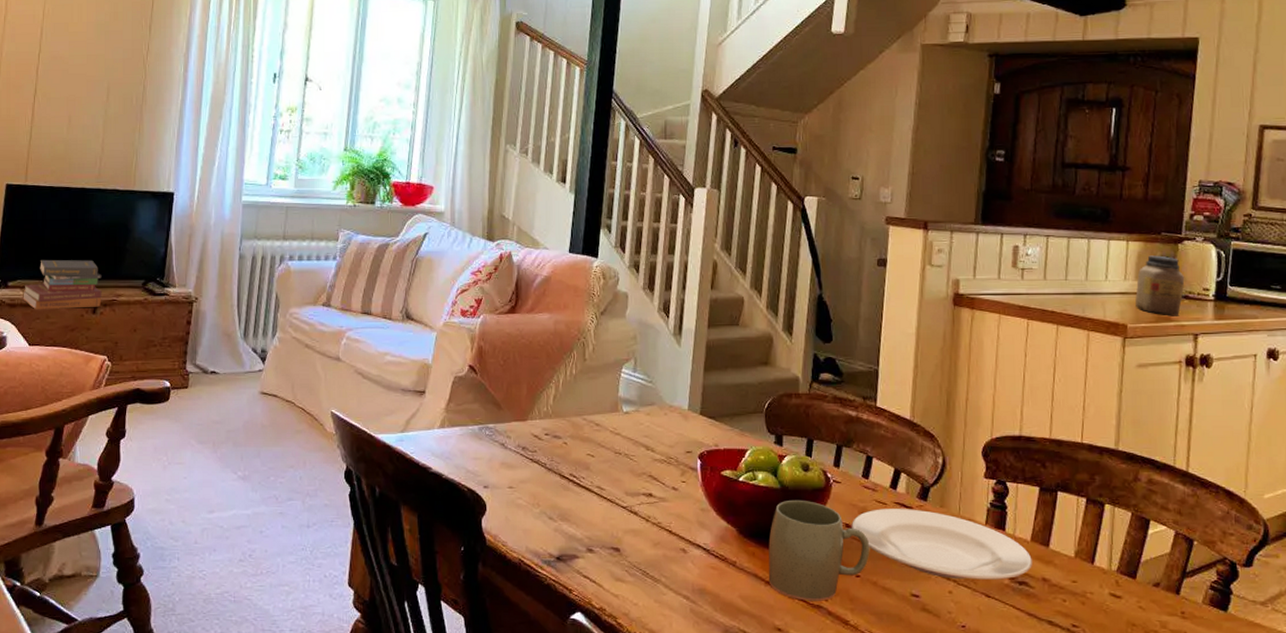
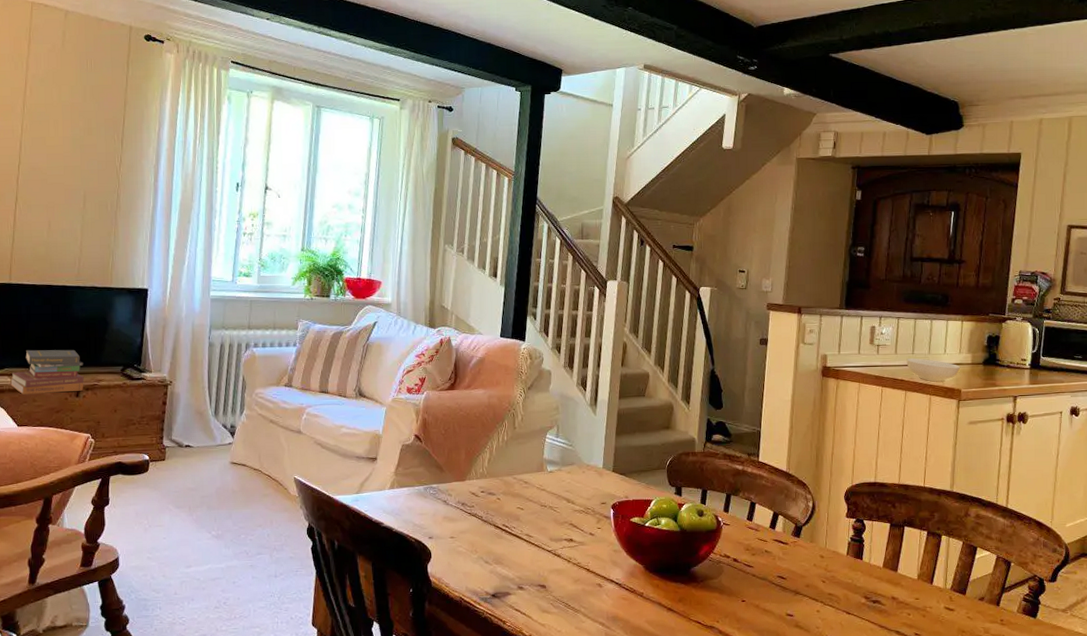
mug: present [768,499,870,601] -> none [669,540,753,623]
plate: present [852,509,1032,580] -> none [738,544,884,601]
bowl: none [1058,285,1126,315] -> present [906,358,961,382]
jar: present [1135,255,1185,316] -> none [968,332,1007,382]

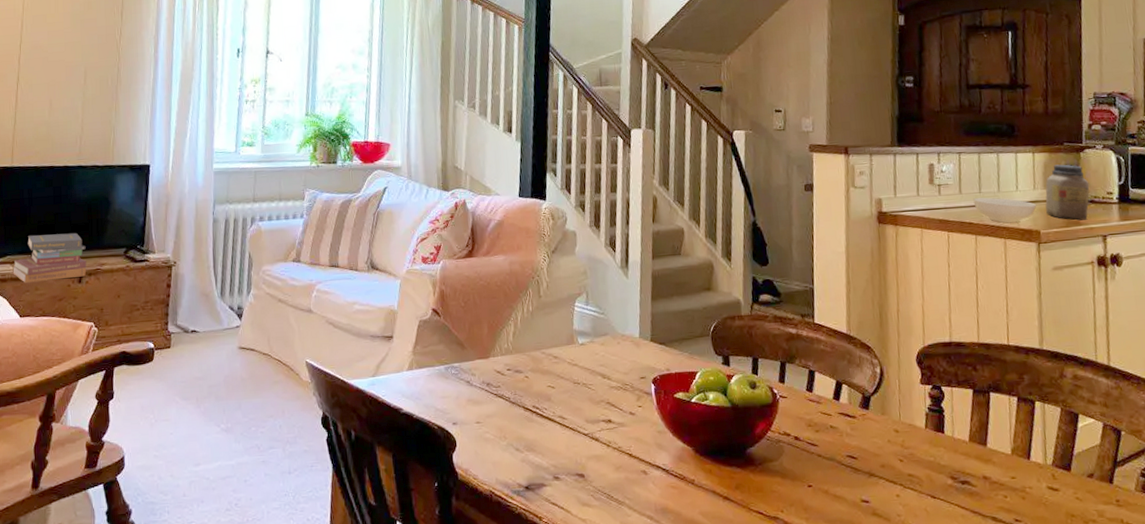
jar: none [968,332,1007,382] -> present [1045,164,1090,220]

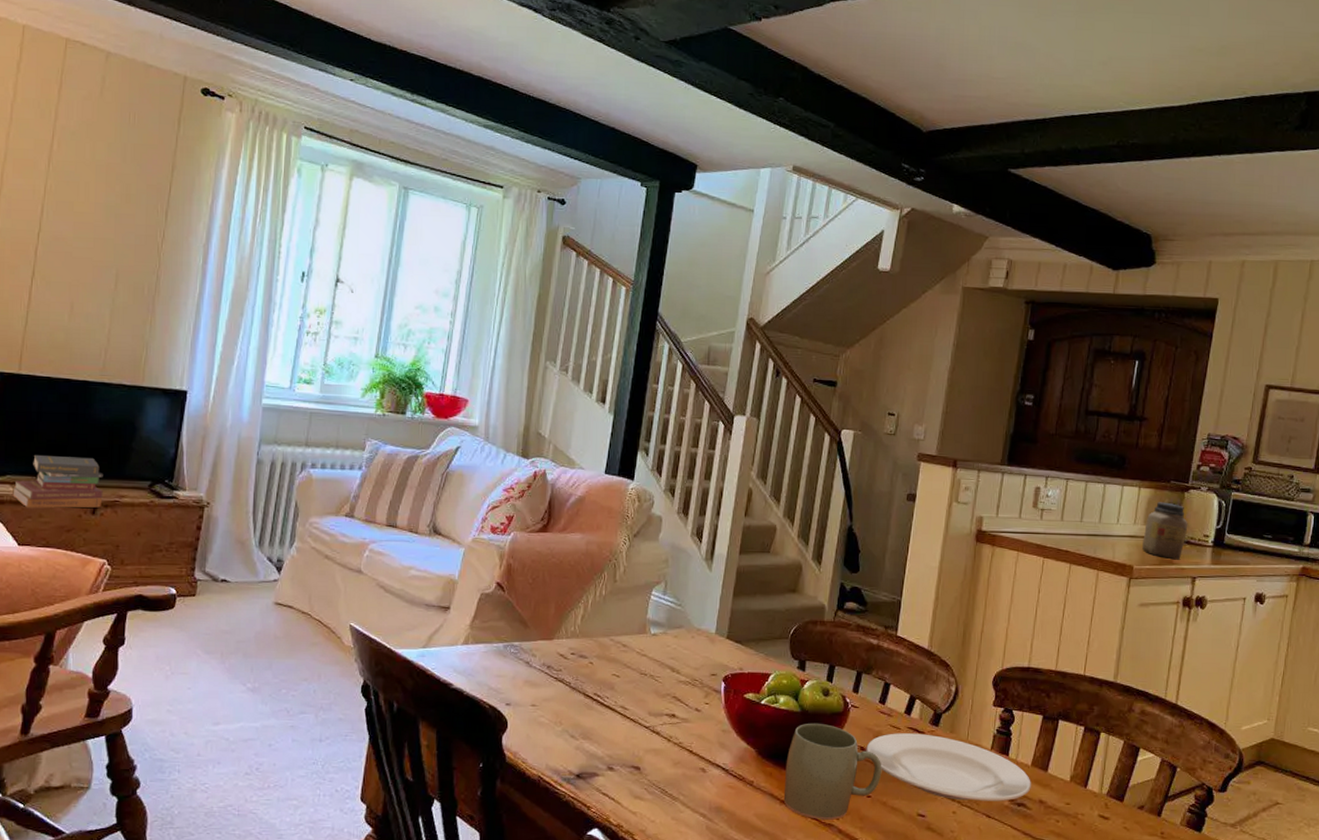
mug: none [723,416,819,514] -> present [783,723,882,820]
plate: none [800,418,973,483] -> present [866,733,1031,801]
bowl: present [973,197,1037,223] -> none [1073,527,1135,556]

